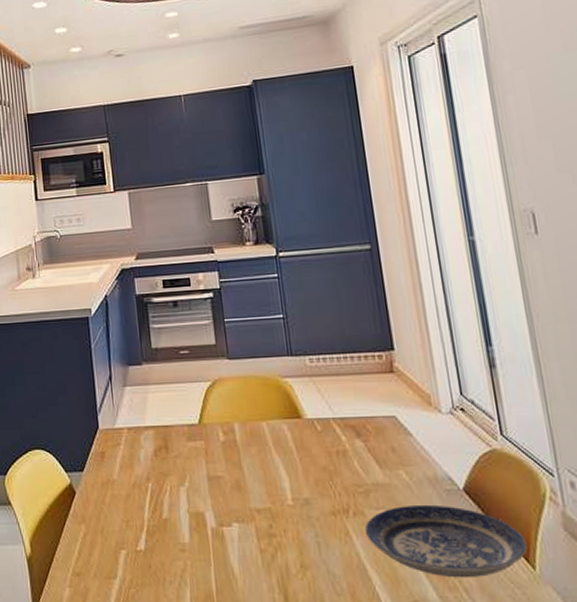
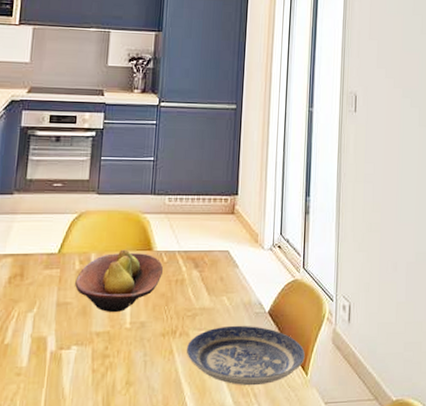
fruit bowl: none [222,418,320,487] -> present [75,249,164,312]

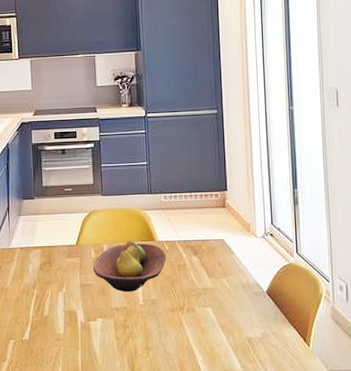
plate: present [186,325,305,386] -> none [194,303,306,354]

